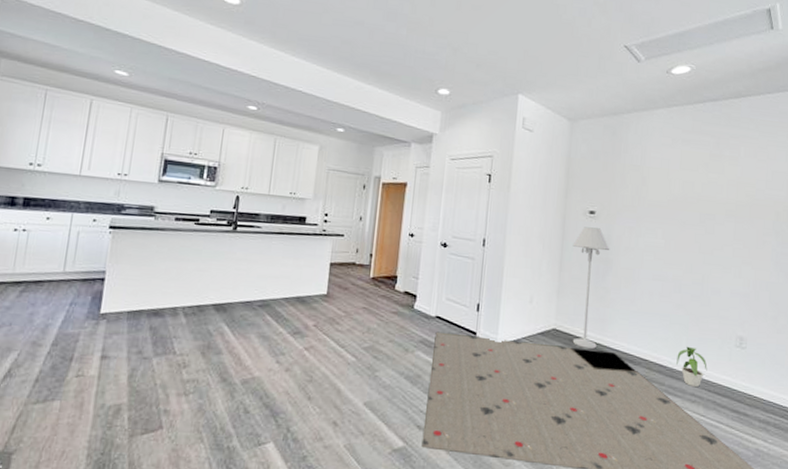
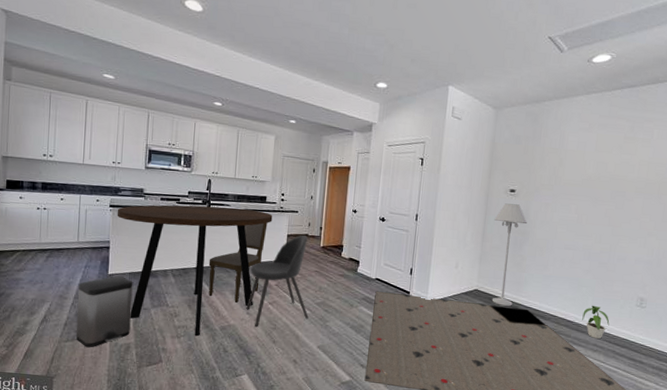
pedal bin: none [49,315,132,411] -> present [75,276,133,348]
dining table: none [117,226,313,393] -> present [117,205,273,336]
dining chair: none [228,248,307,348] -> present [208,223,268,303]
dining chair: none [275,263,355,380] -> present [246,234,309,328]

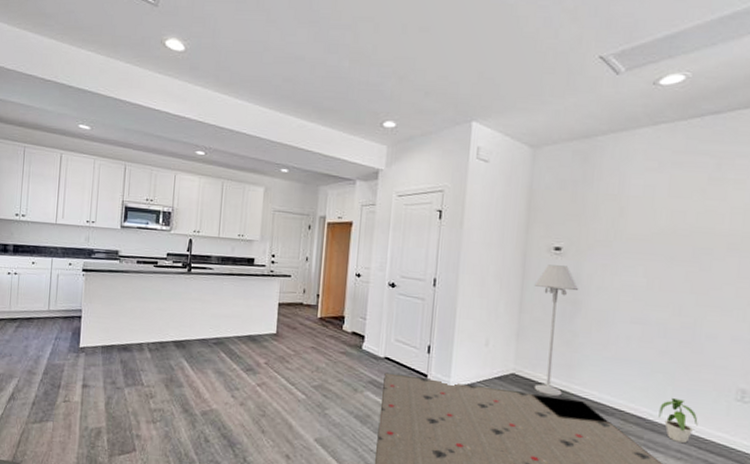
pedal bin: present [75,276,133,348] -> none [44,349,106,431]
dining table: present [117,205,273,336] -> none [90,268,262,422]
dining chair: present [208,223,268,303] -> none [188,289,256,383]
dining chair: present [246,234,309,328] -> none [231,303,304,414]

